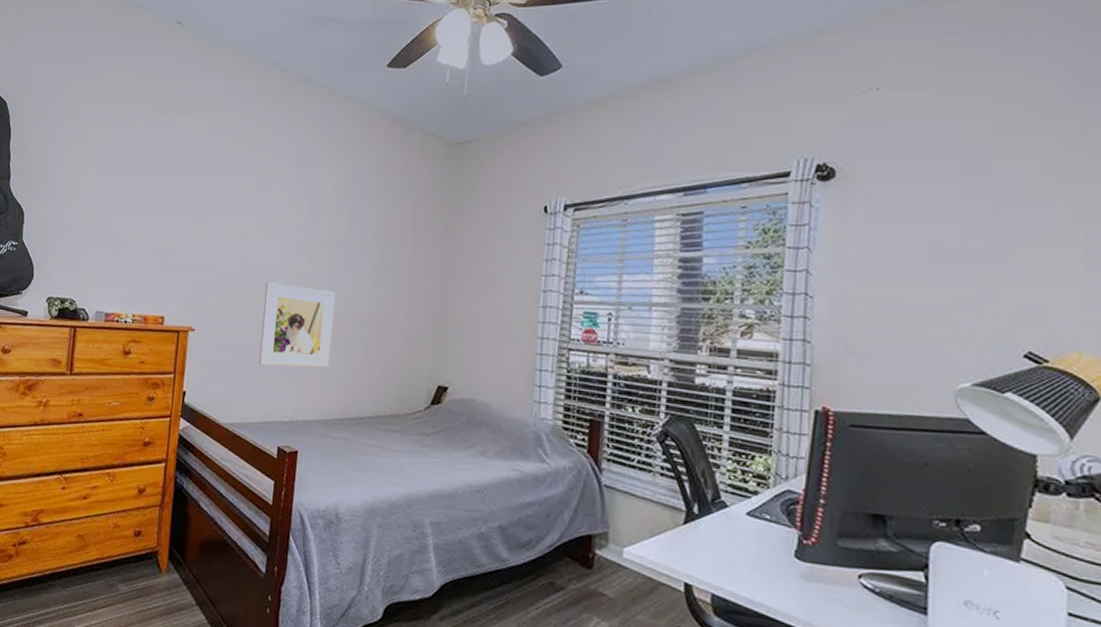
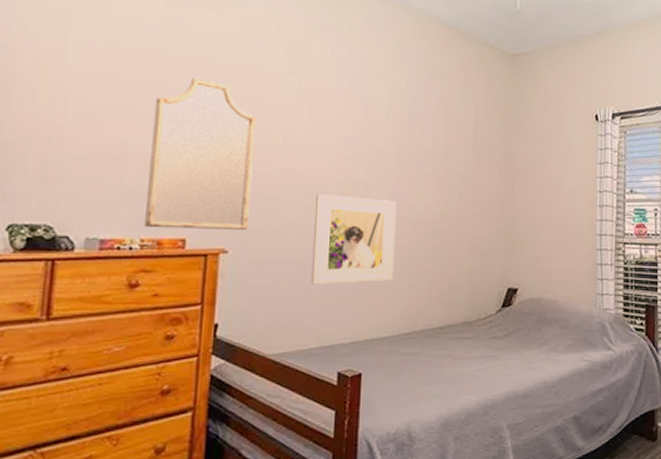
home mirror: none [136,176,220,312] -> present [145,77,256,231]

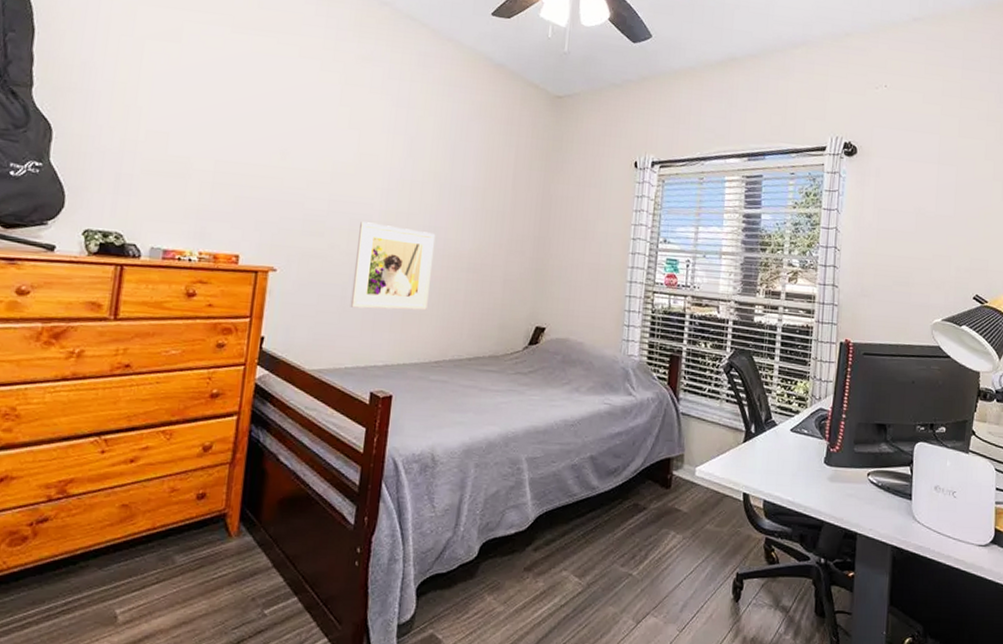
home mirror: present [145,77,256,231] -> none [203,102,309,252]

